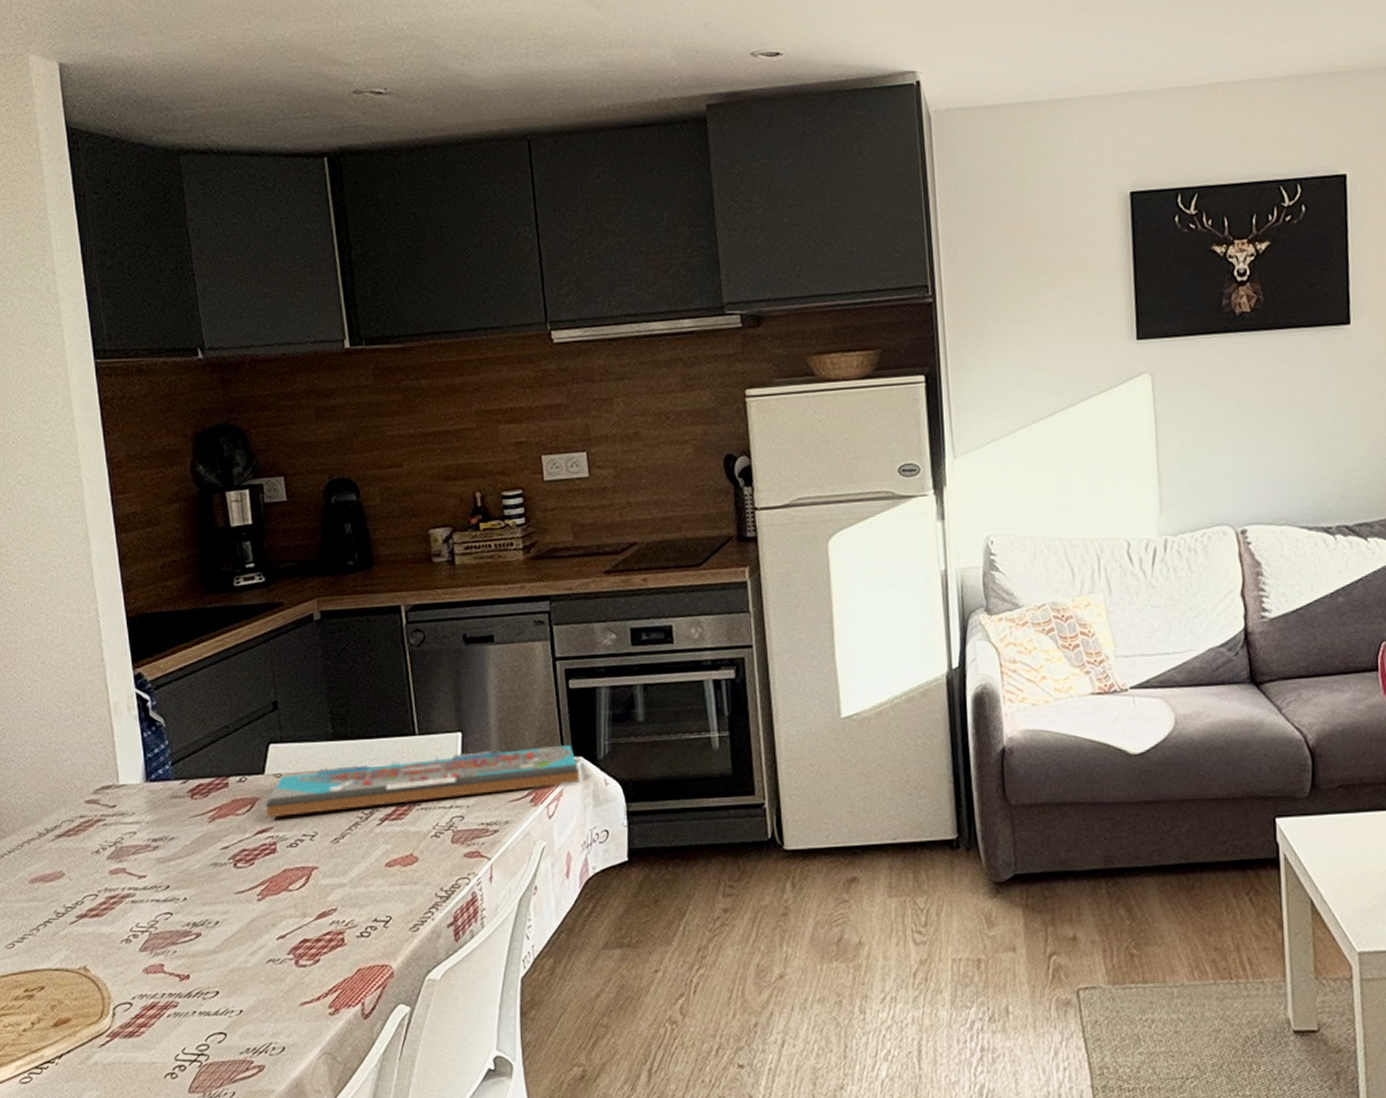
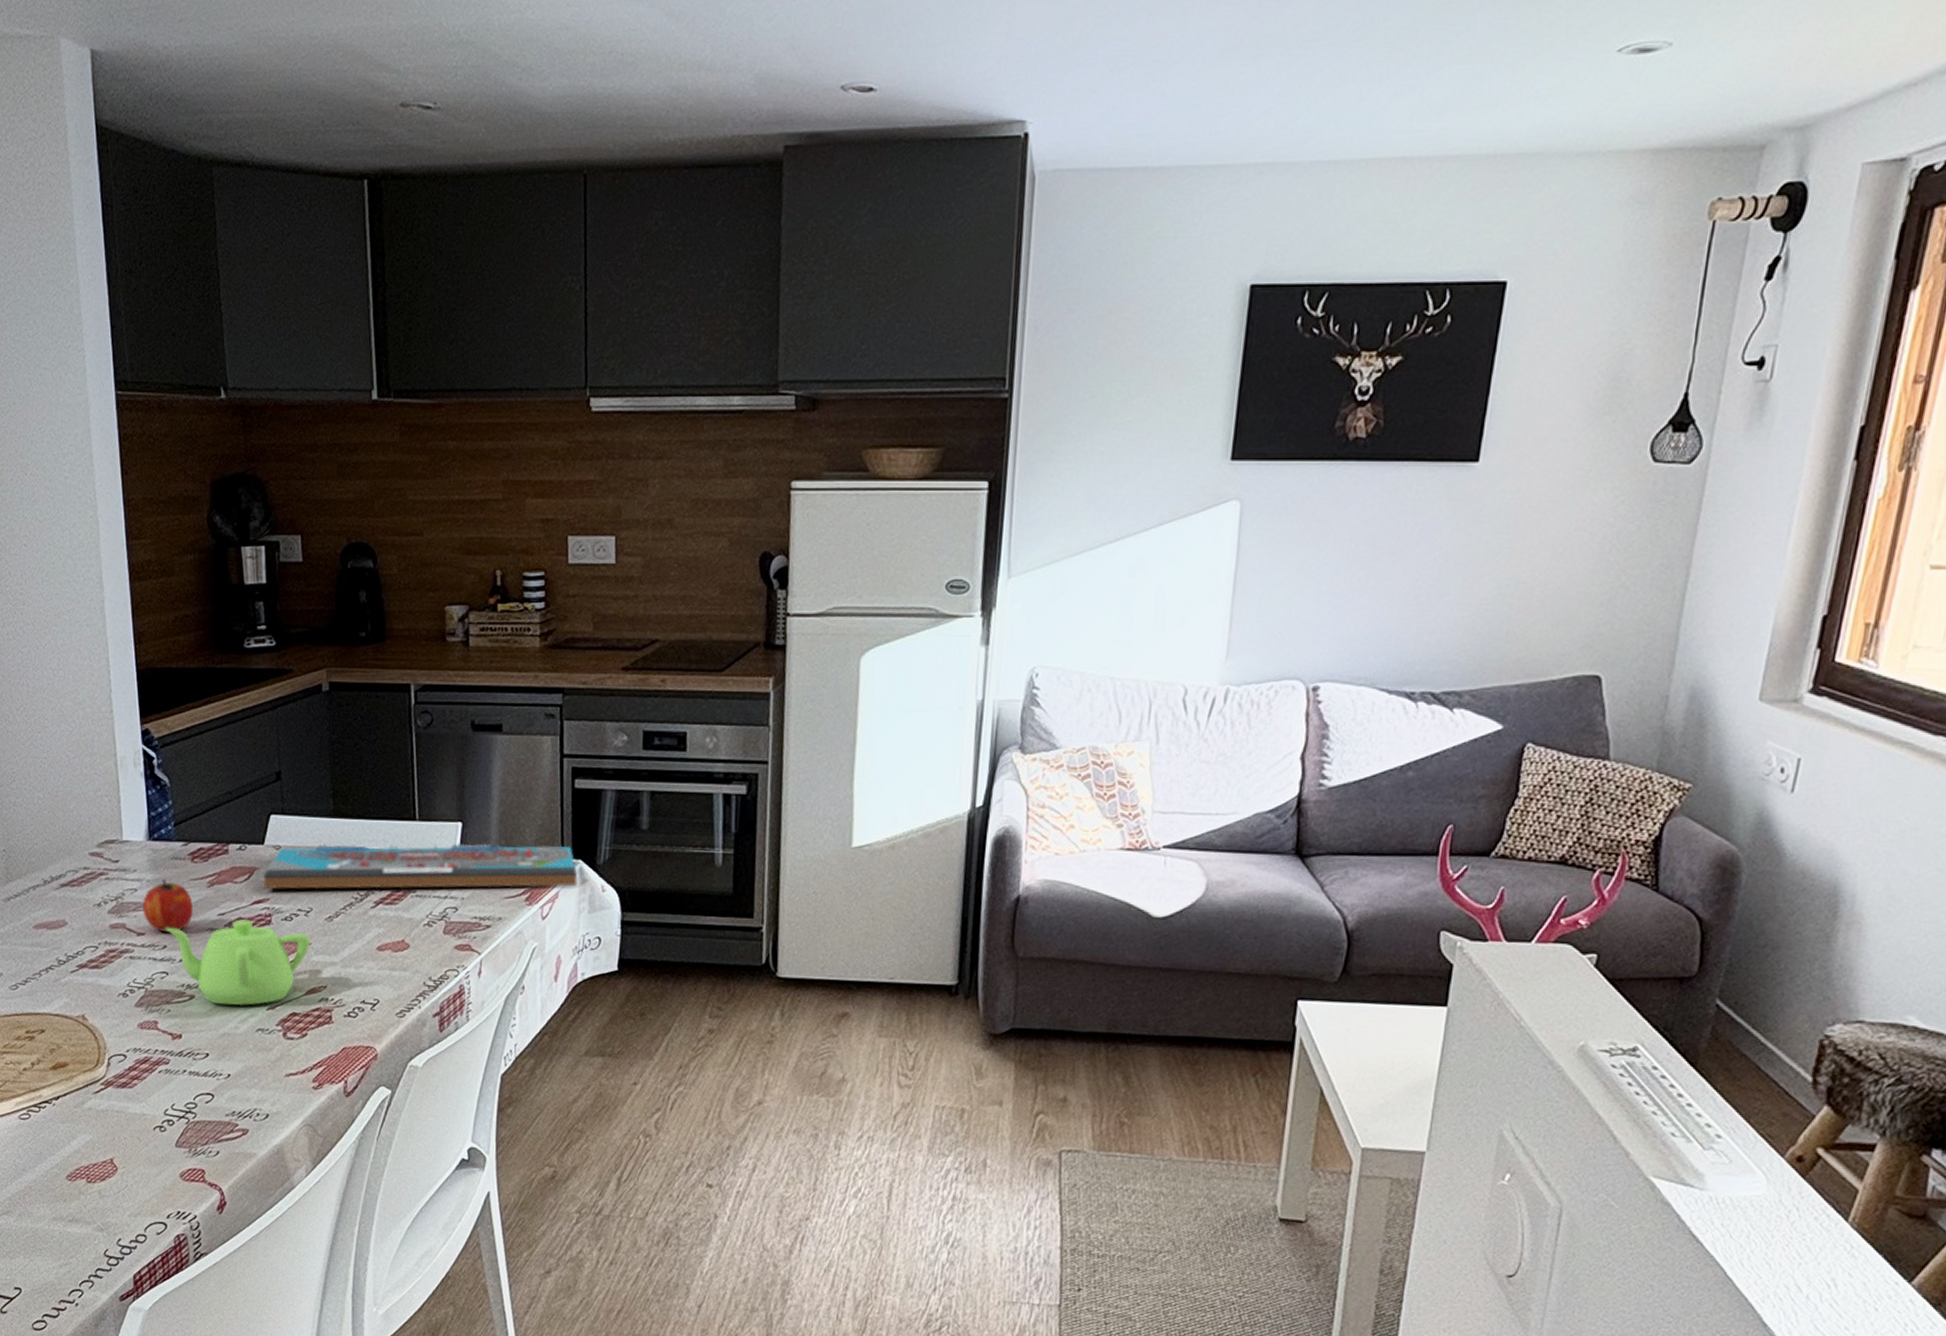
fruit: none [142,818,196,872] -> present [142,879,194,932]
teapot: none [167,850,318,940] -> present [165,919,311,1006]

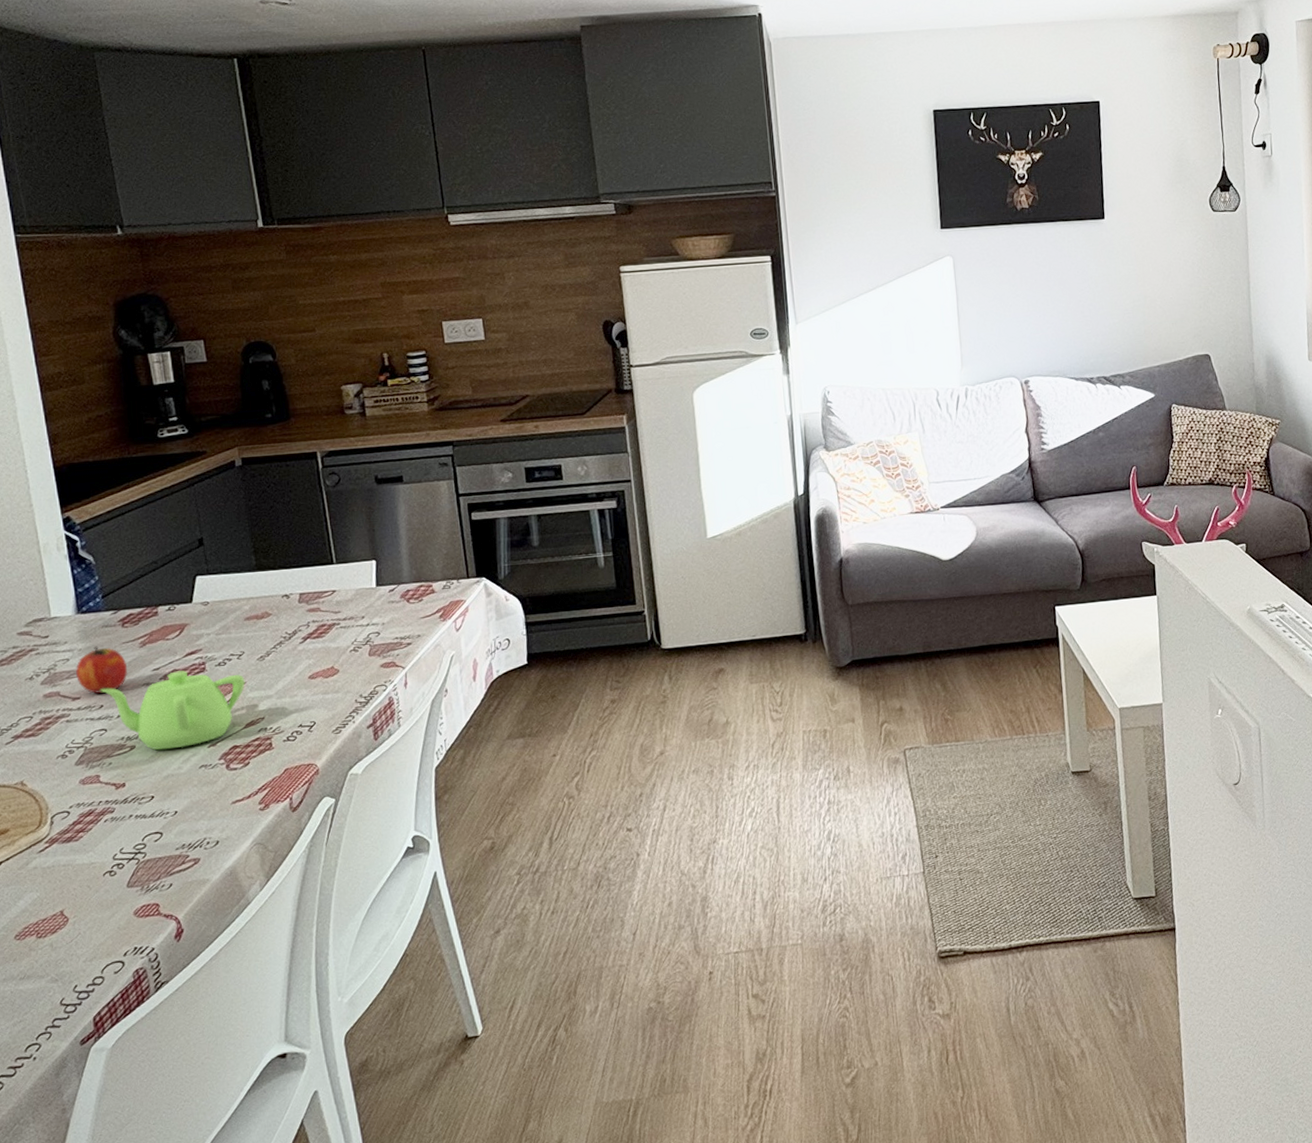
board game: present [263,843,578,890] -> none [194,568,484,641]

